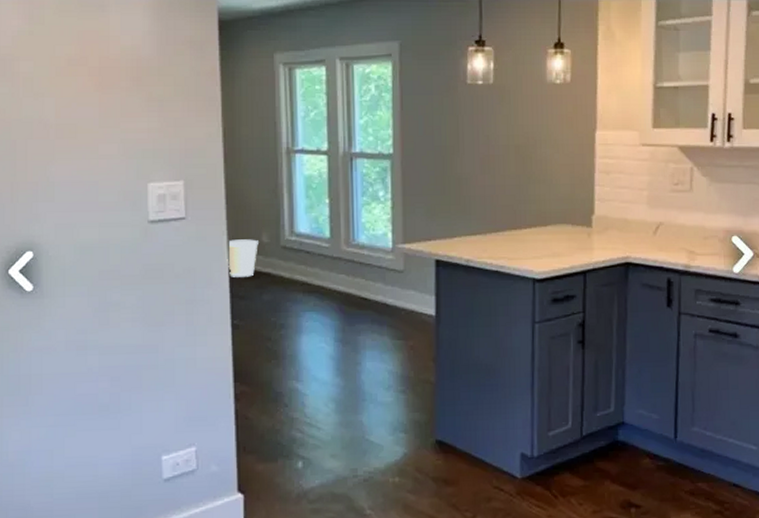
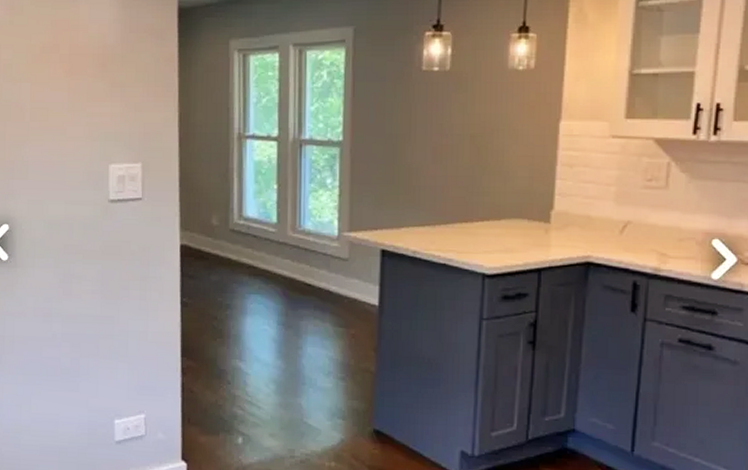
wastebasket: present [227,239,258,277] -> none [178,221,209,257]

